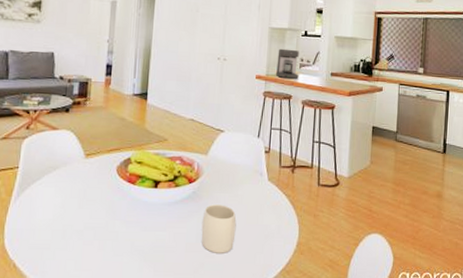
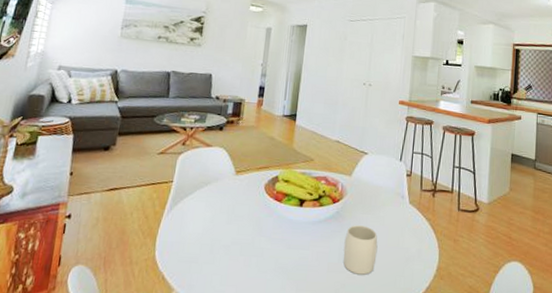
coffee maker: present [275,48,299,79] -> none [417,76,441,105]

